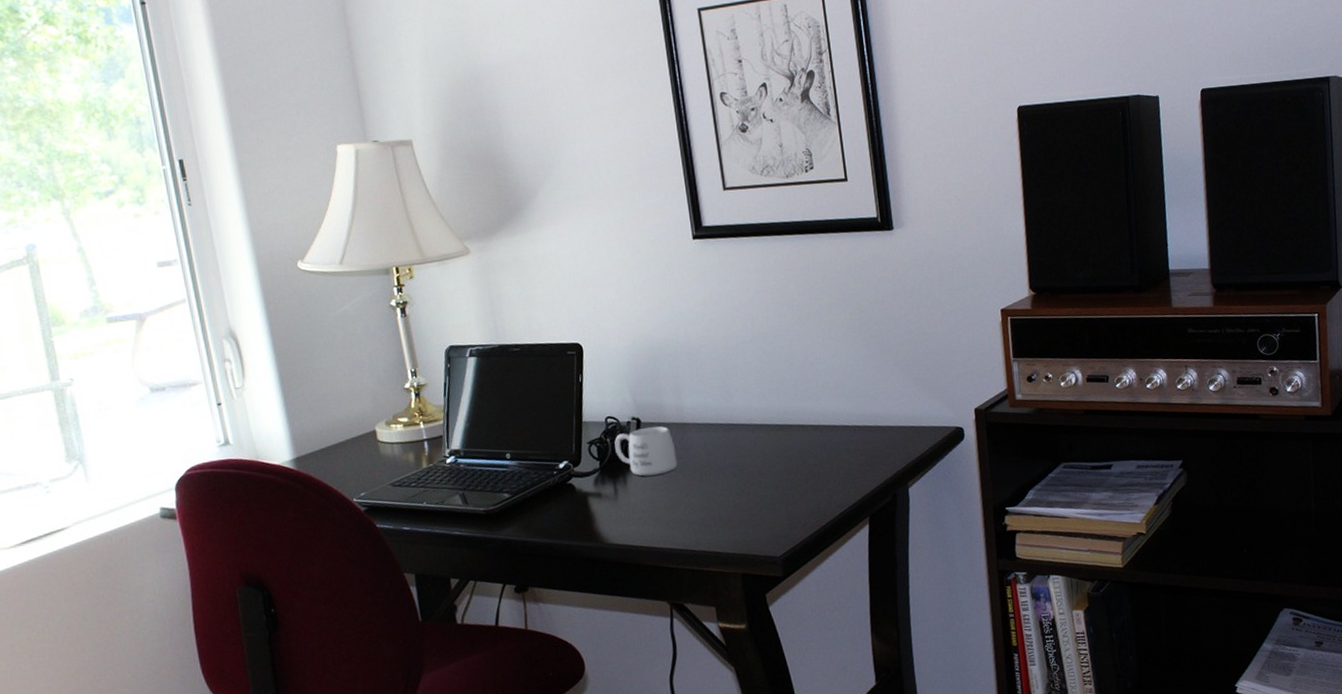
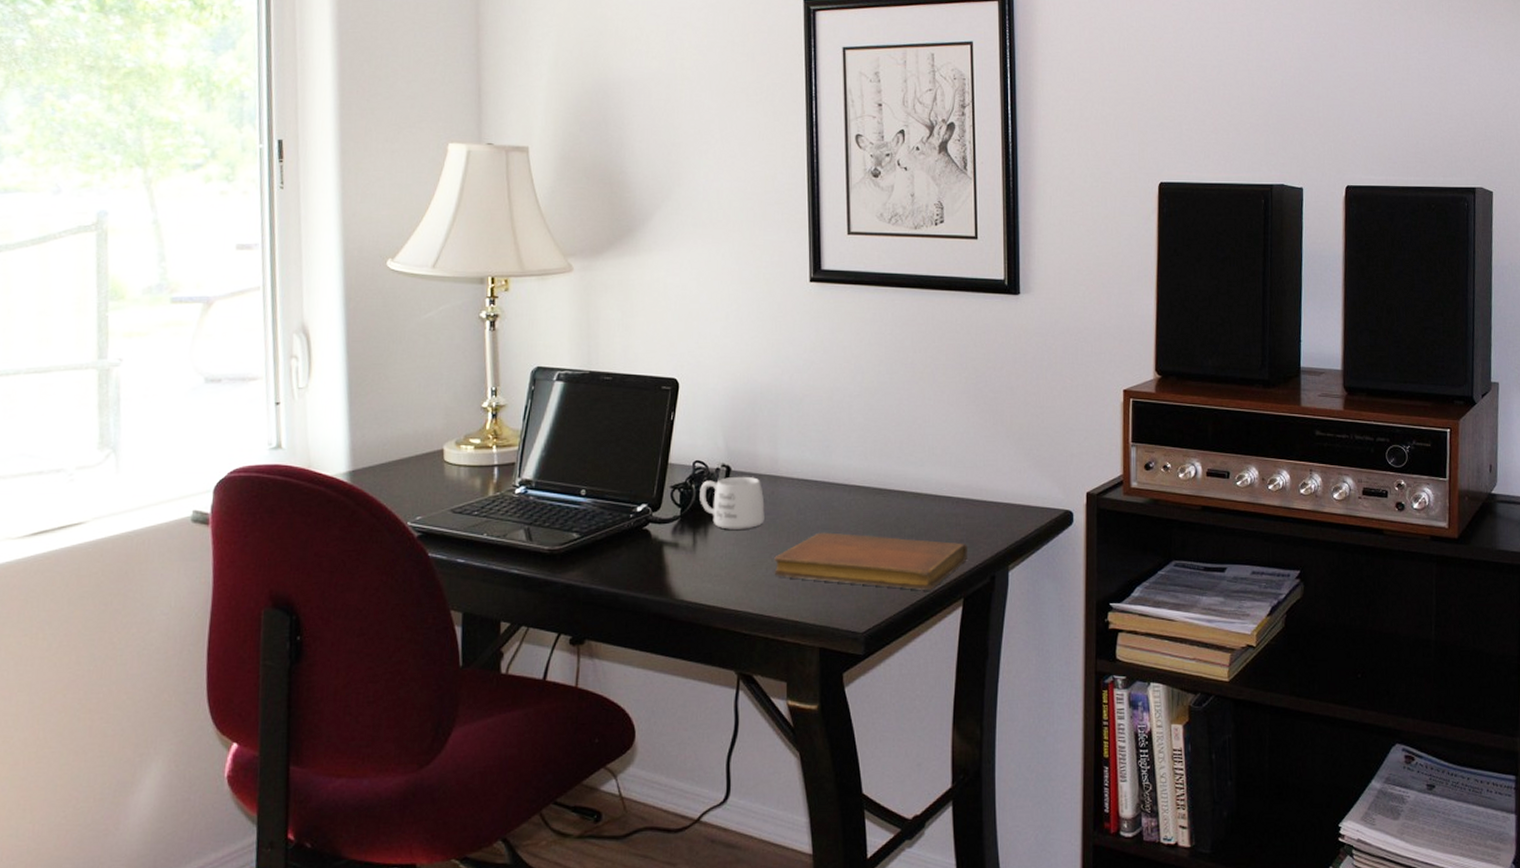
notebook: none [691,466,869,514] -> present [774,532,967,590]

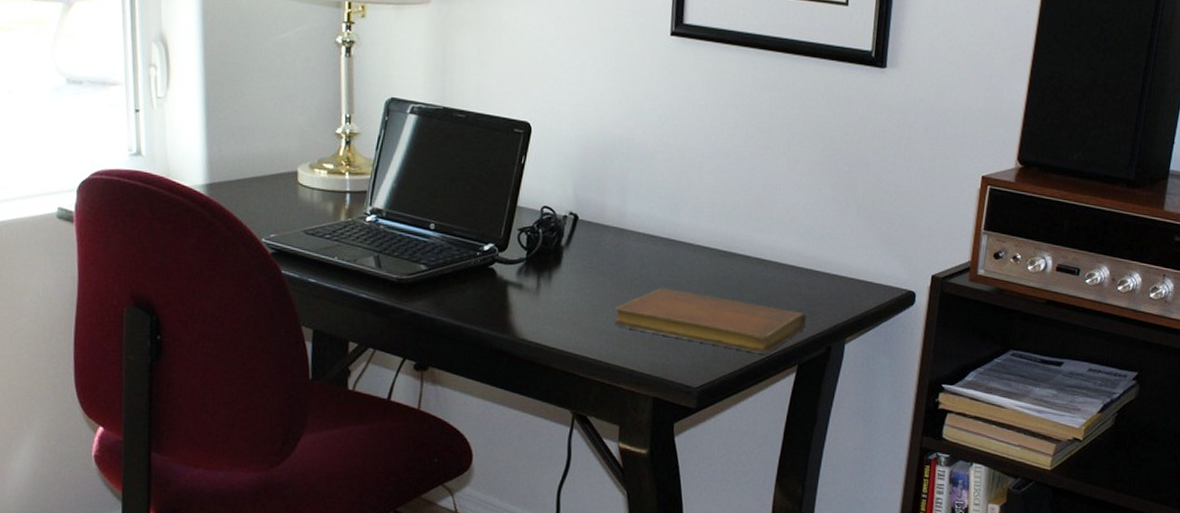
mug: present [700,476,765,530] -> none [546,225,610,278]

